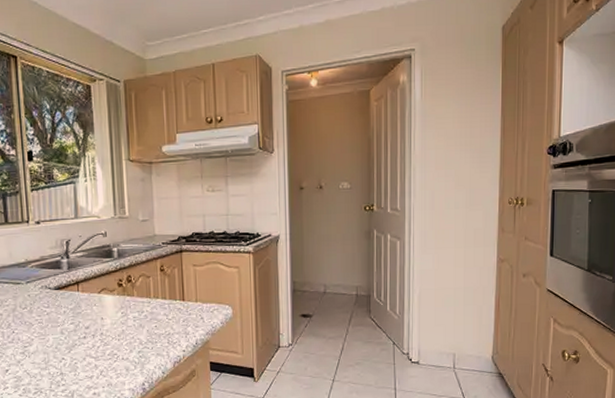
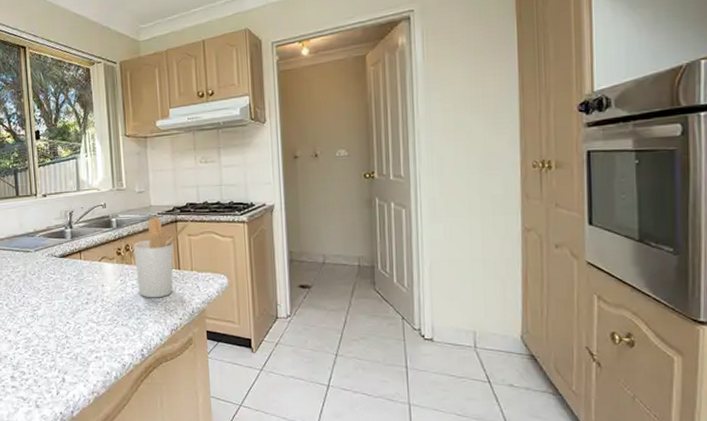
utensil holder: none [135,246,197,331] -> present [133,216,191,298]

